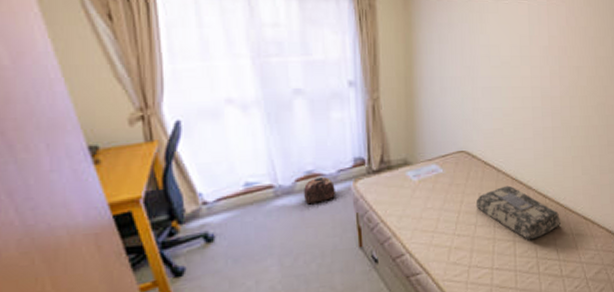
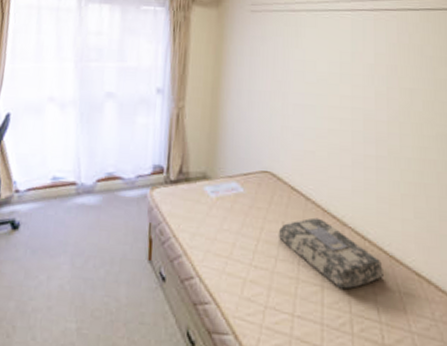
bag: present [304,177,335,203] -> none [102,180,132,206]

